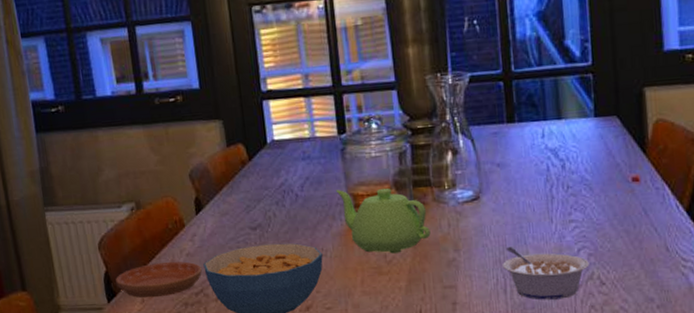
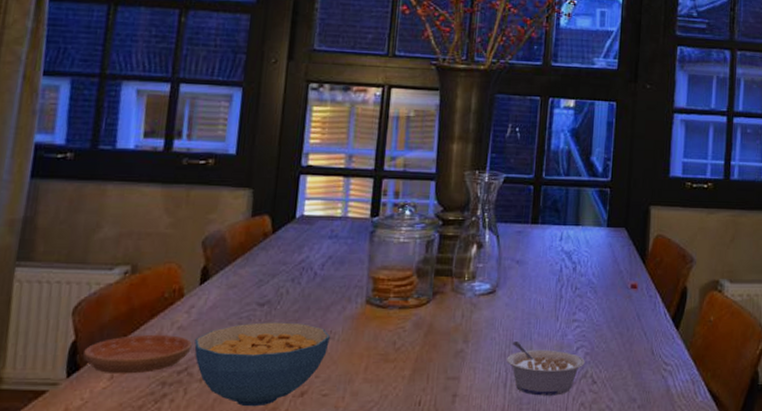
teapot: present [335,188,431,254] -> none [357,272,444,341]

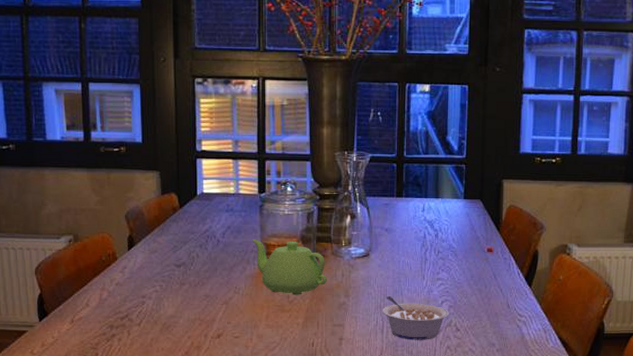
saucer: present [83,335,192,374] -> none [49,290,129,319]
cereal bowl: present [194,322,330,407] -> none [131,280,236,345]
teapot: none [357,272,444,341] -> present [252,239,327,295]

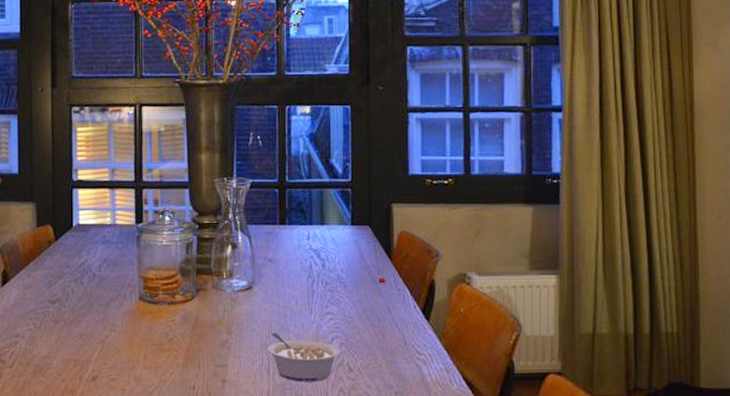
teapot: present [252,239,327,295] -> none [129,272,208,333]

